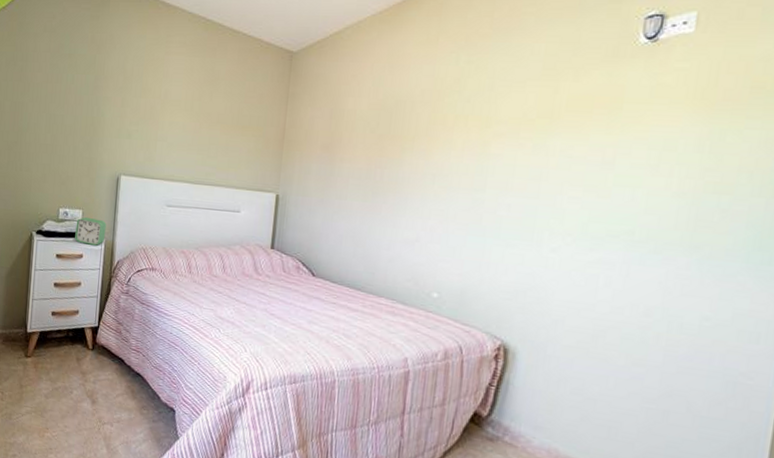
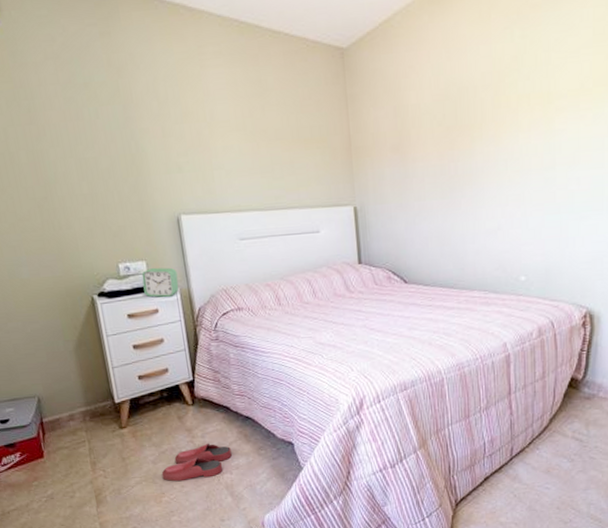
slippers: none [50,389,117,424] -> present [161,443,232,482]

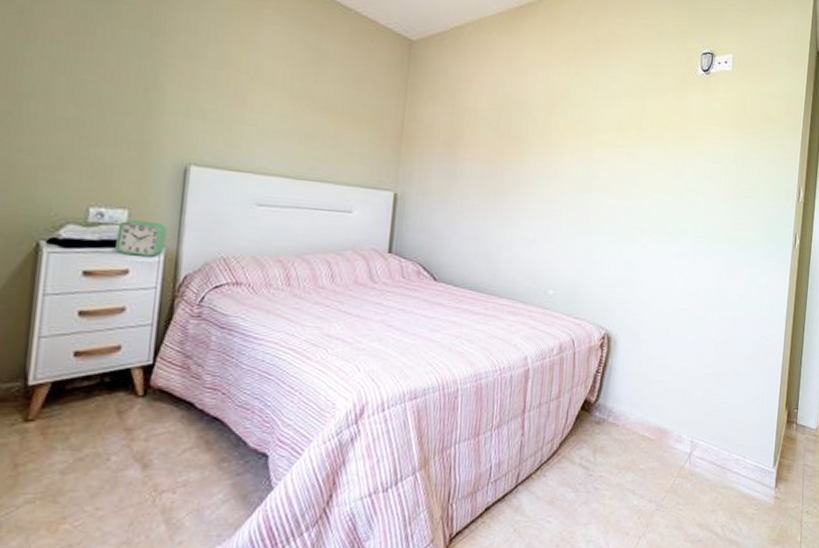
slippers: present [161,443,232,482] -> none [69,449,182,502]

